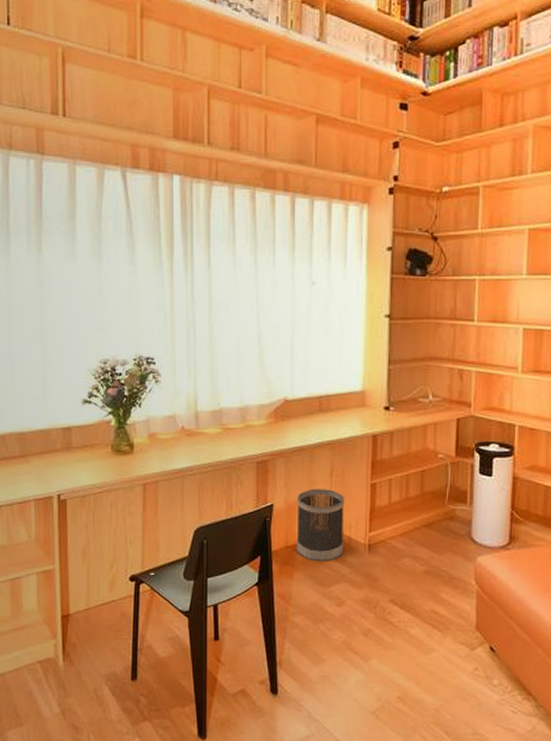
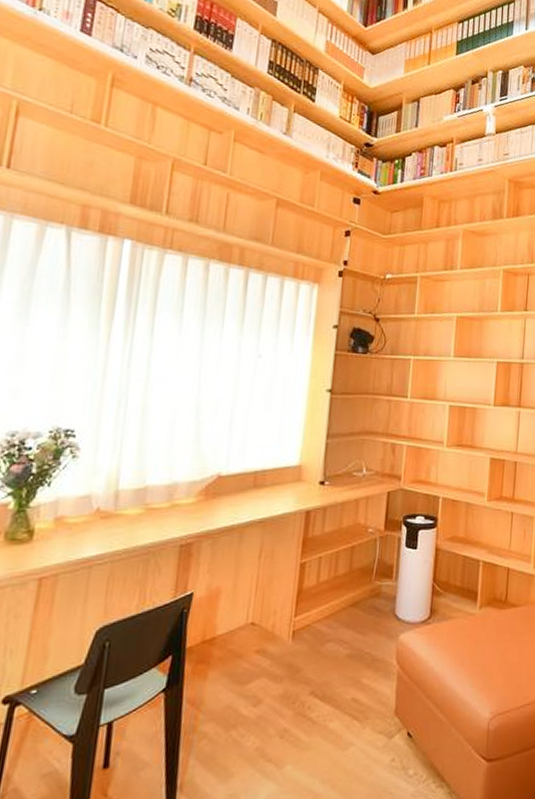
wastebasket: present [296,488,344,562] -> none [213,572,271,656]

